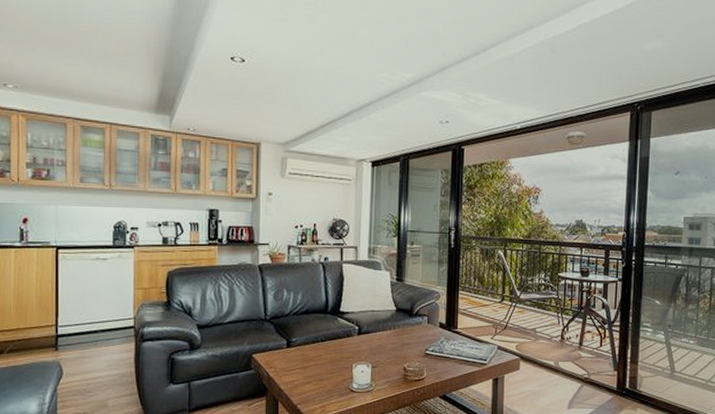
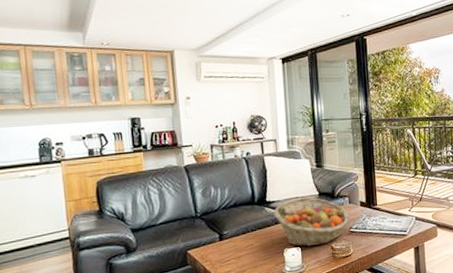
fruit basket: none [346,312,427,364] -> present [273,197,350,247]

